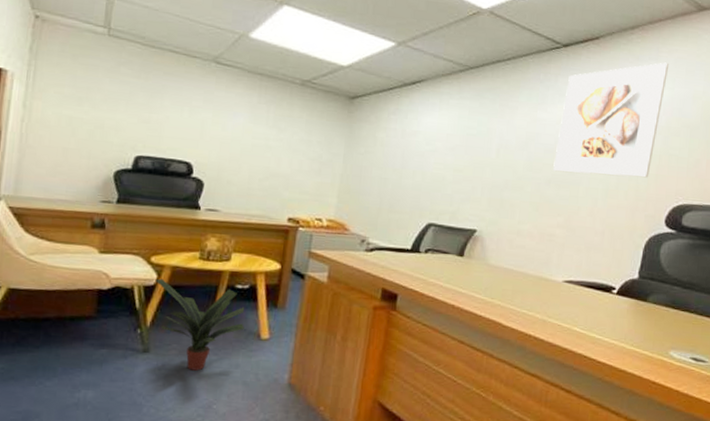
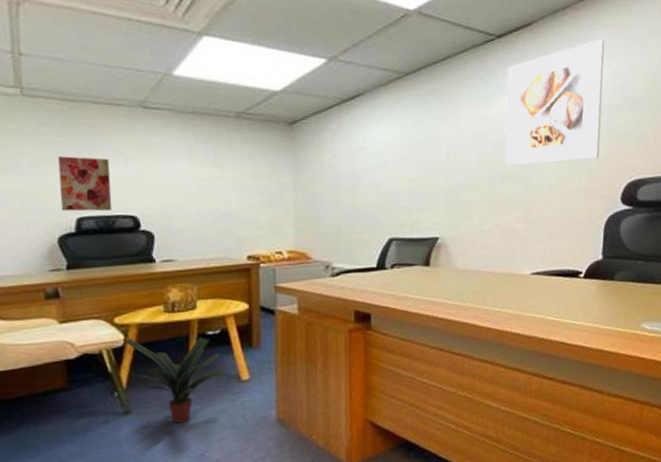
wall art: none [123,96,176,154] -> present [57,156,112,211]

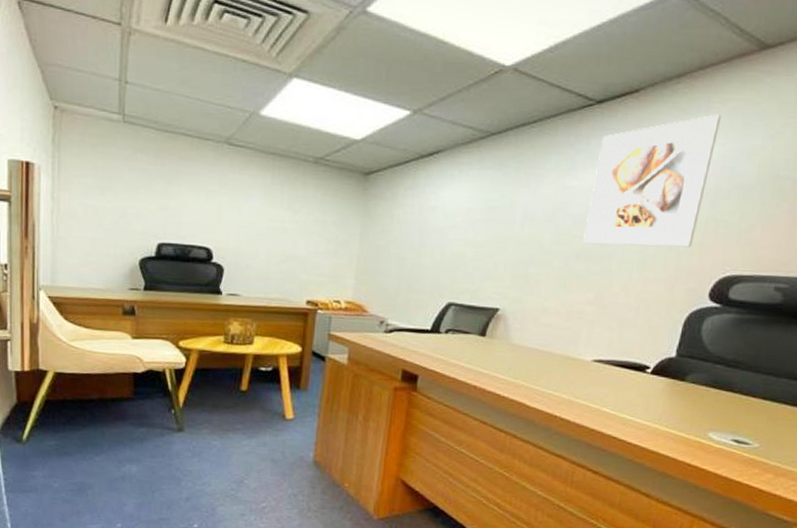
wall art: present [57,156,112,211] -> none [145,183,192,241]
potted plant: present [123,337,223,424] -> none [184,362,270,449]

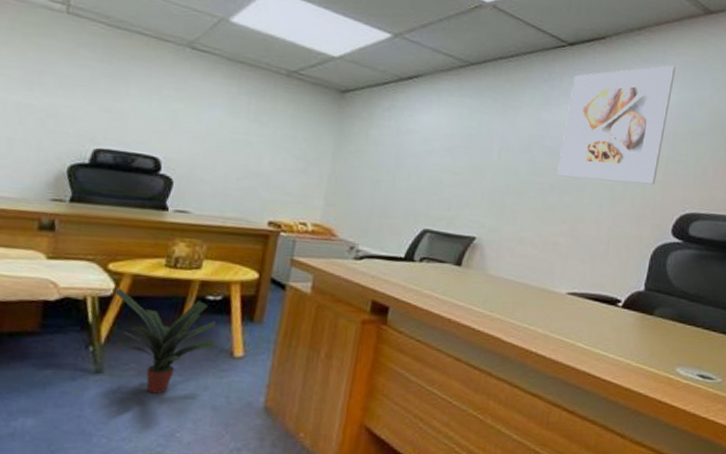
potted plant: none [184,362,270,449] -> present [112,288,217,394]

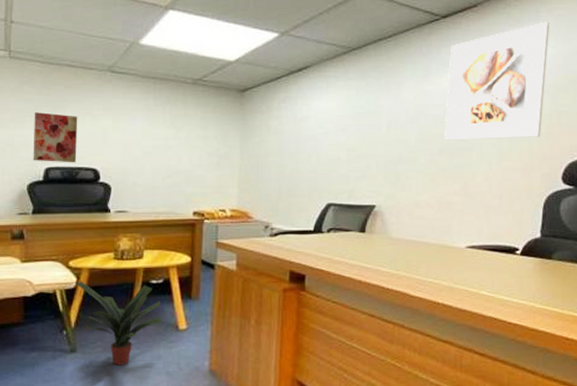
wall art: none [79,82,143,148] -> present [33,112,78,163]

